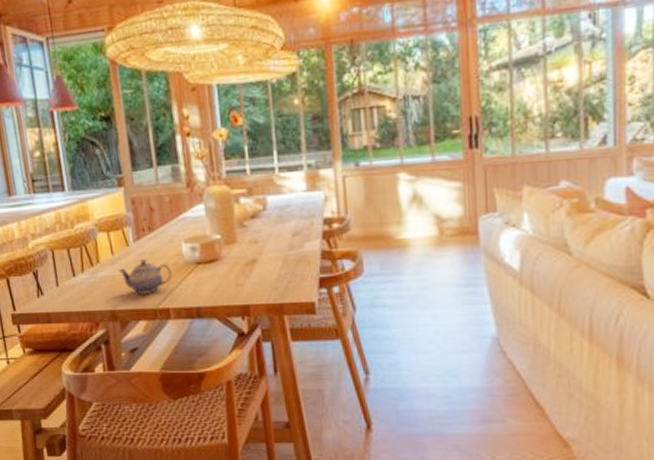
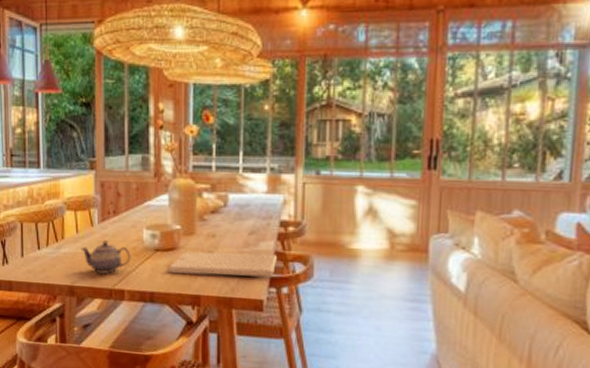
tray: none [210,254,325,286] -> present [166,251,278,278]

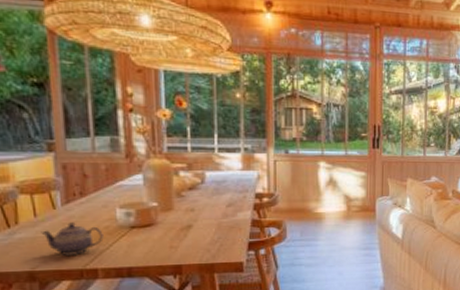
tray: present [166,251,278,278] -> none [144,223,255,248]

